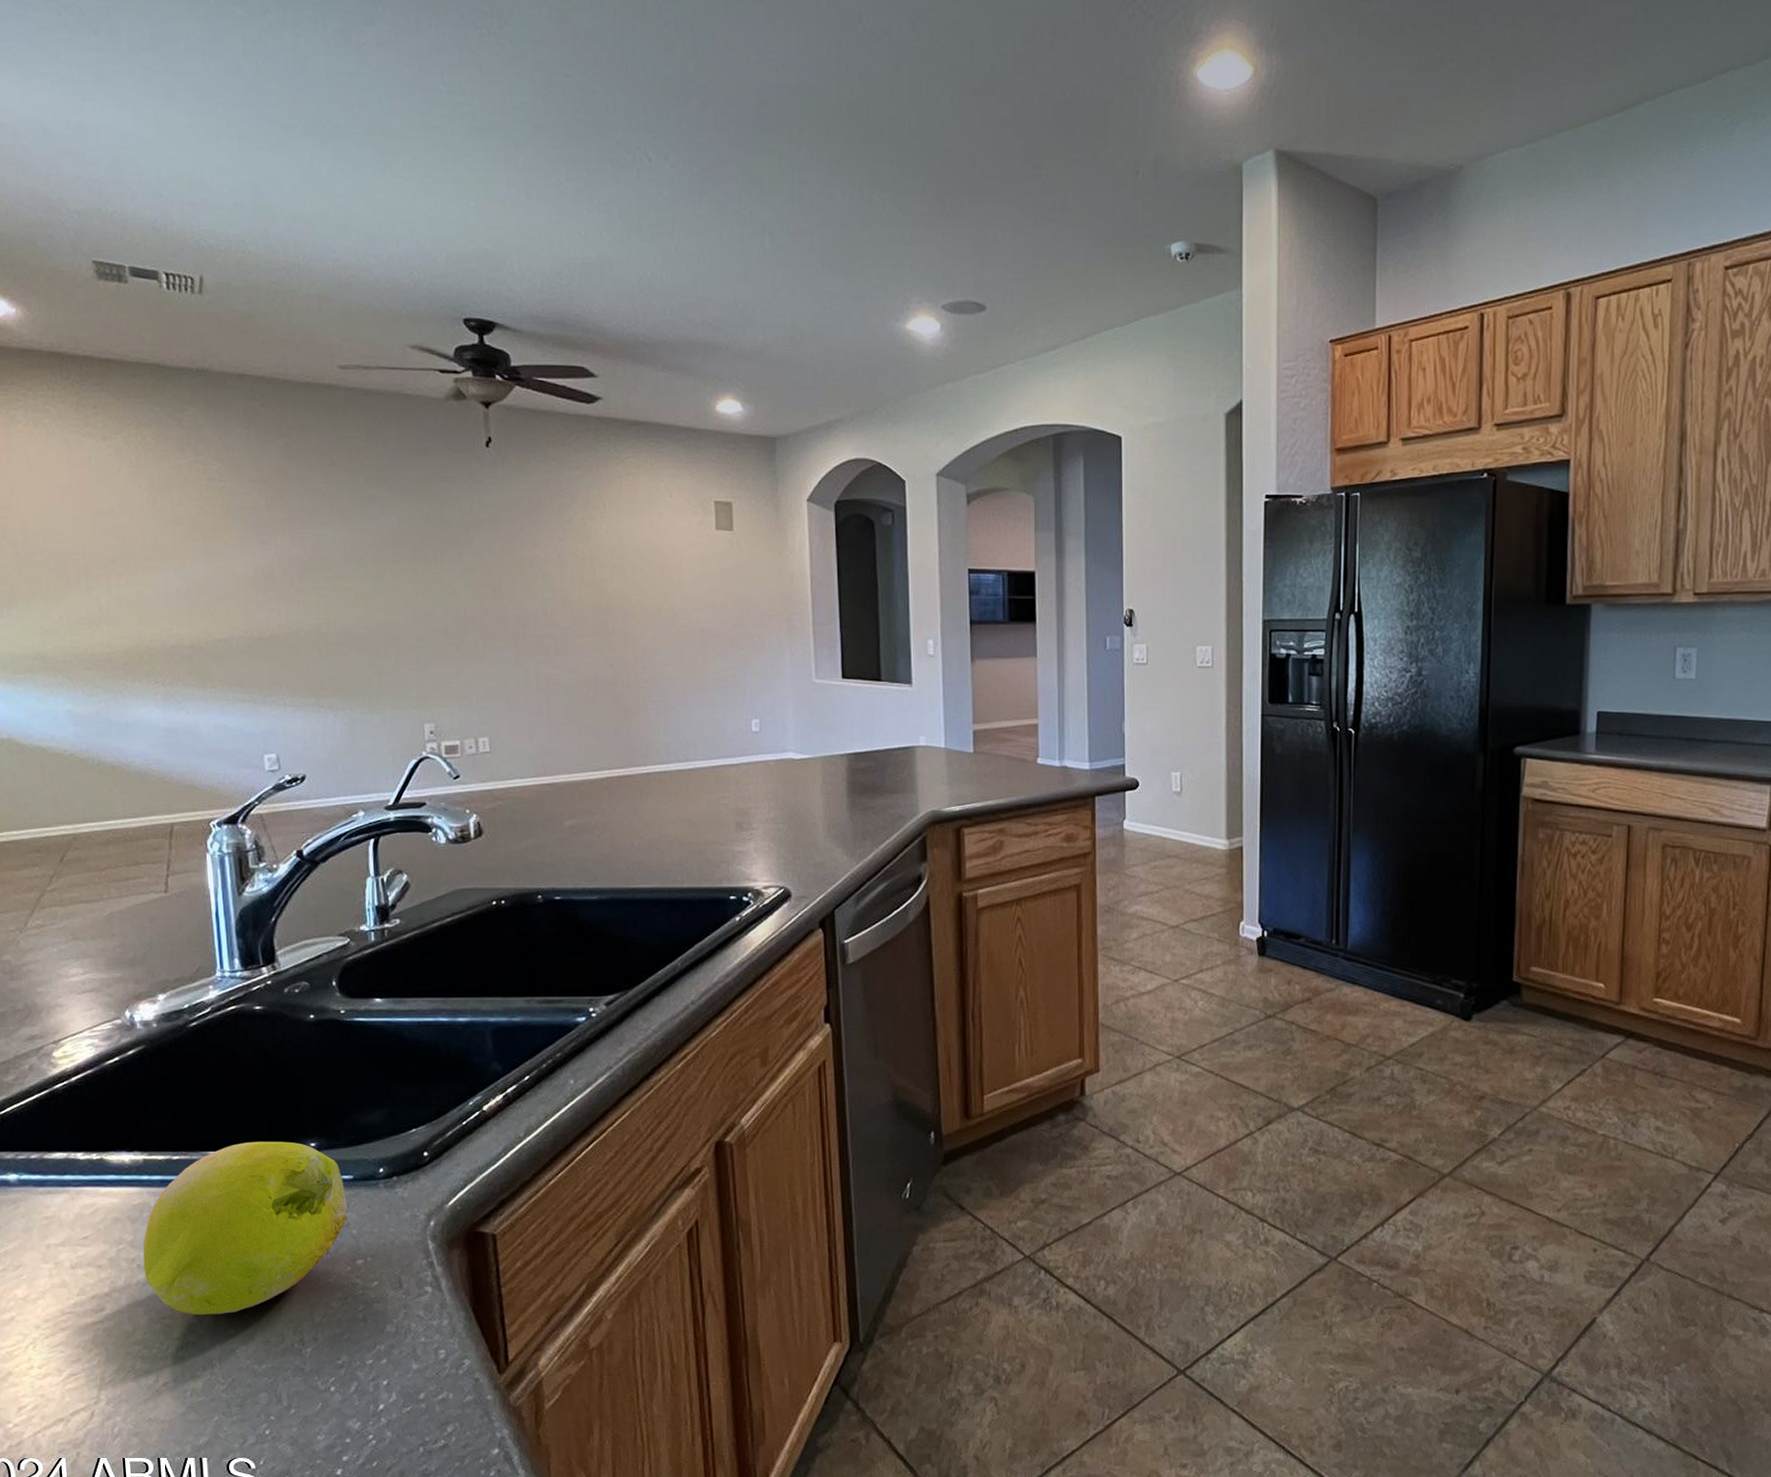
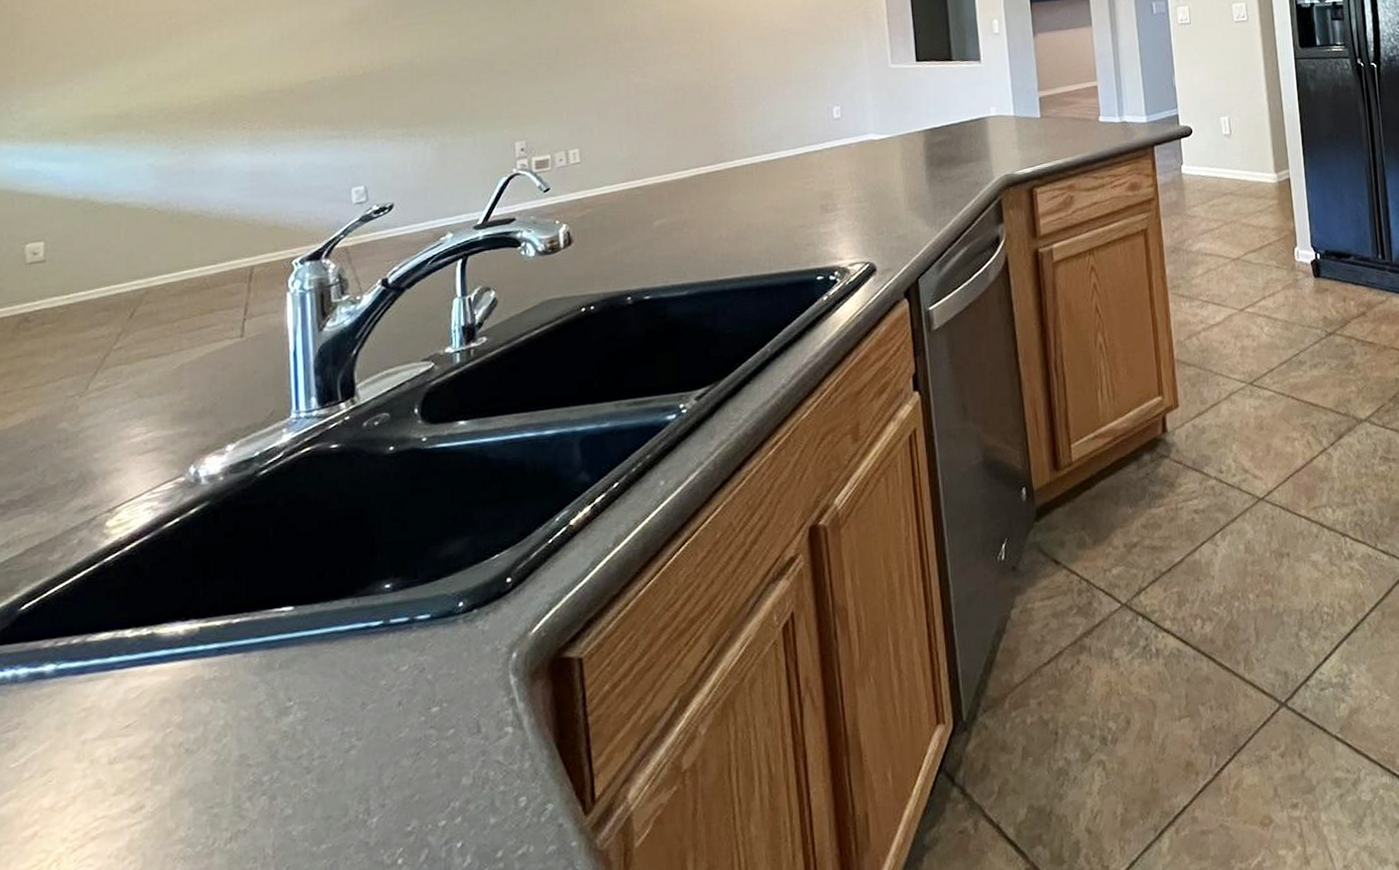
fruit: present [143,1141,348,1315] -> none [192,586,423,799]

